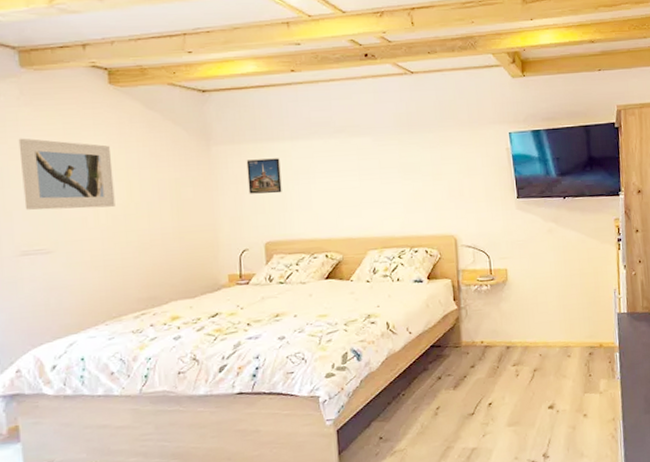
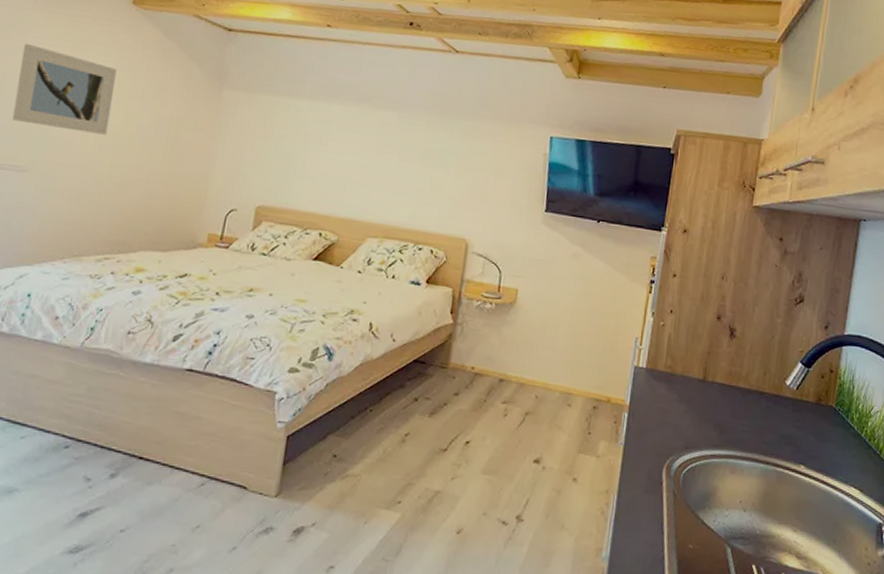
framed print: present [246,158,282,194] -> none [251,112,294,155]

